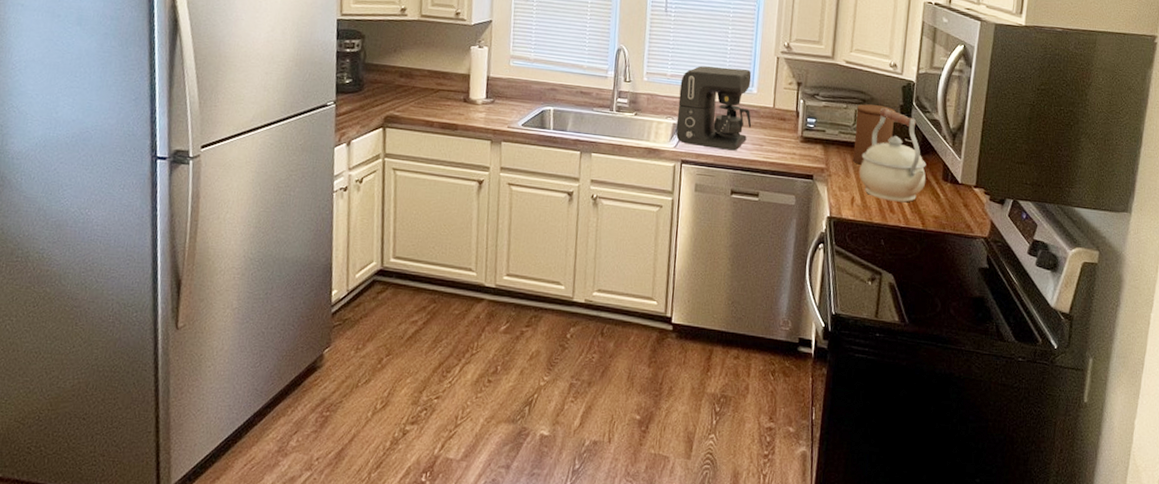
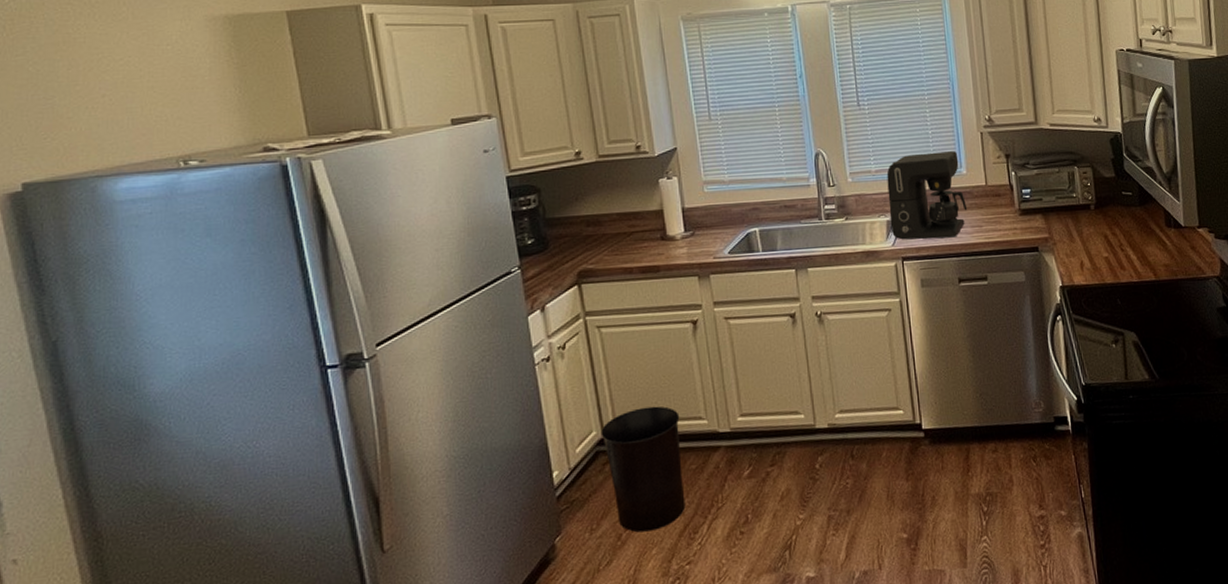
waste bin: none [380,249,453,362] -> present [600,406,686,532]
canister: present [852,104,896,165] -> none [1069,163,1110,227]
kettle: present [858,107,926,203] -> none [1082,164,1151,259]

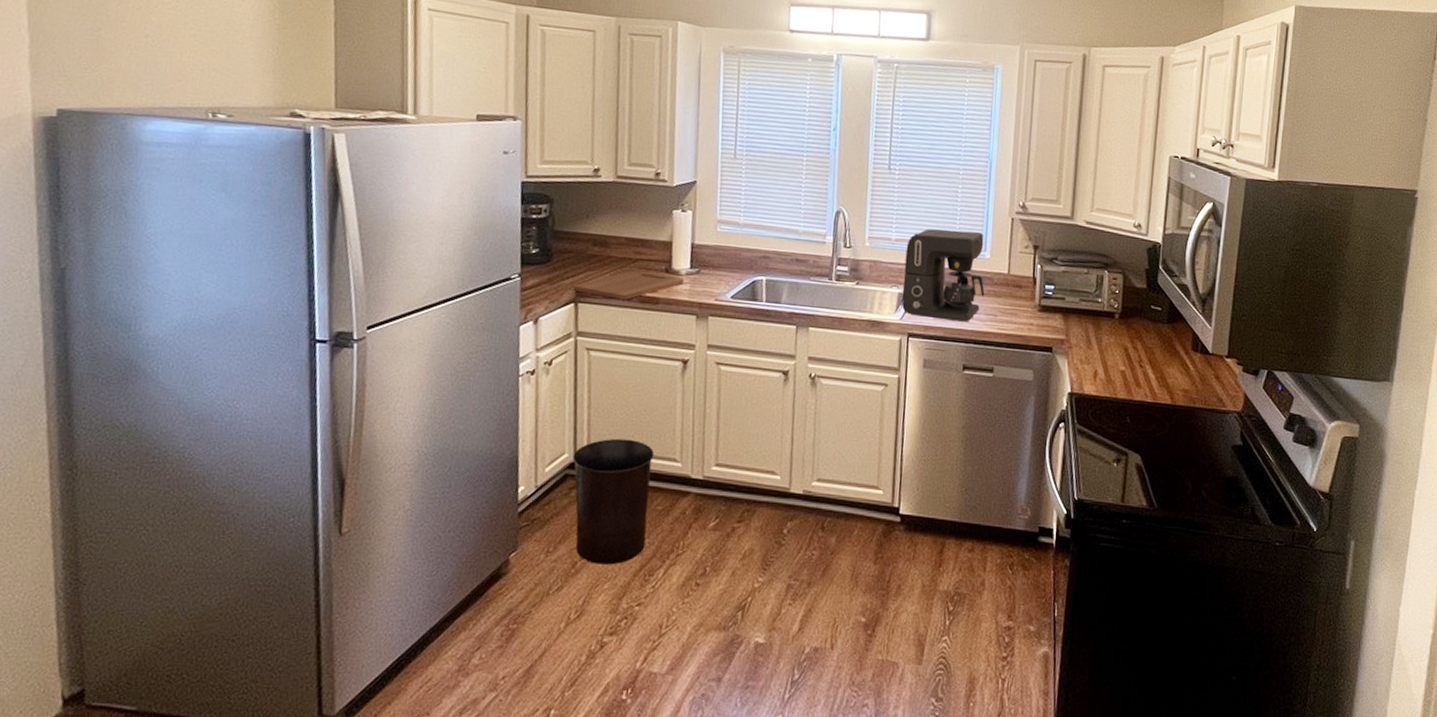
cutting board: none [573,242,681,275] -> present [572,270,685,300]

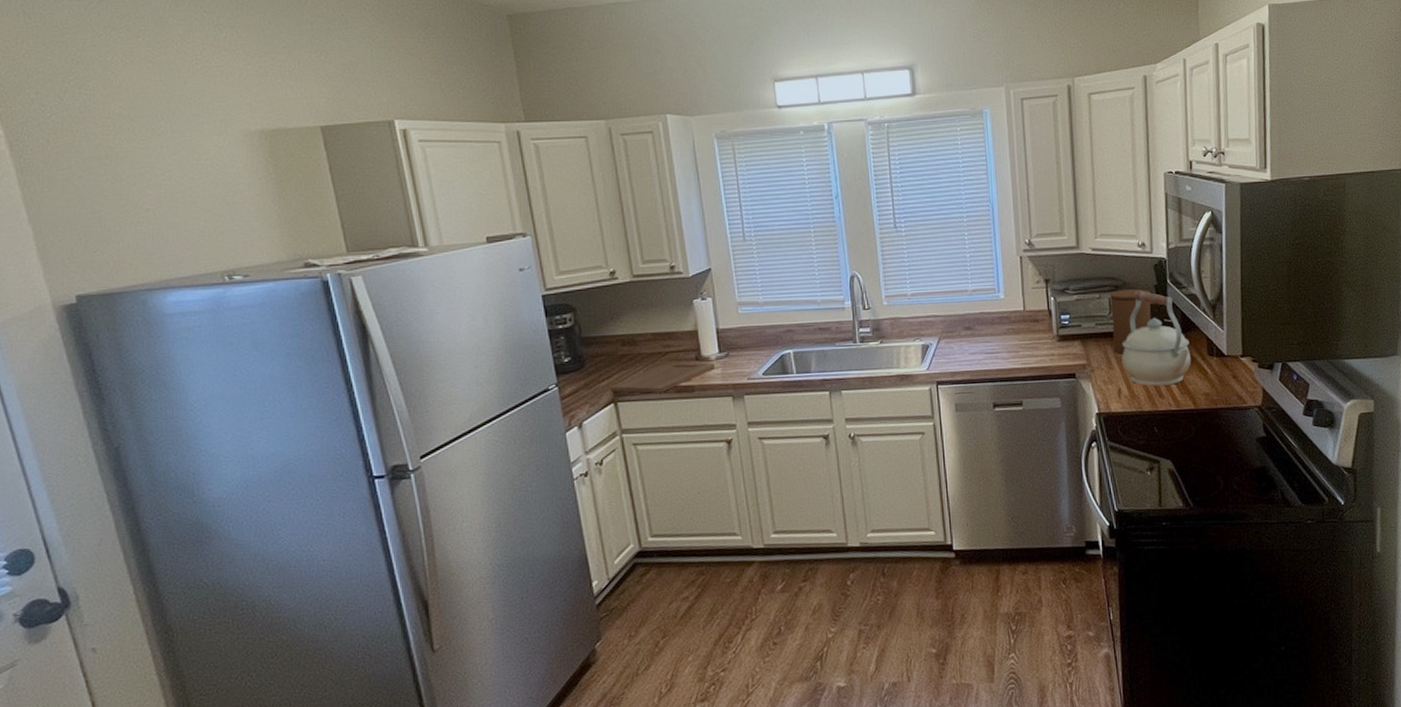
waste bin: present [572,438,655,565] -> none [638,521,720,640]
coffee maker: present [901,228,985,322] -> none [922,275,1004,364]
canister: none [1095,268,1141,335] -> present [1110,289,1151,354]
kettle: none [1101,272,1175,376] -> present [1121,290,1192,386]

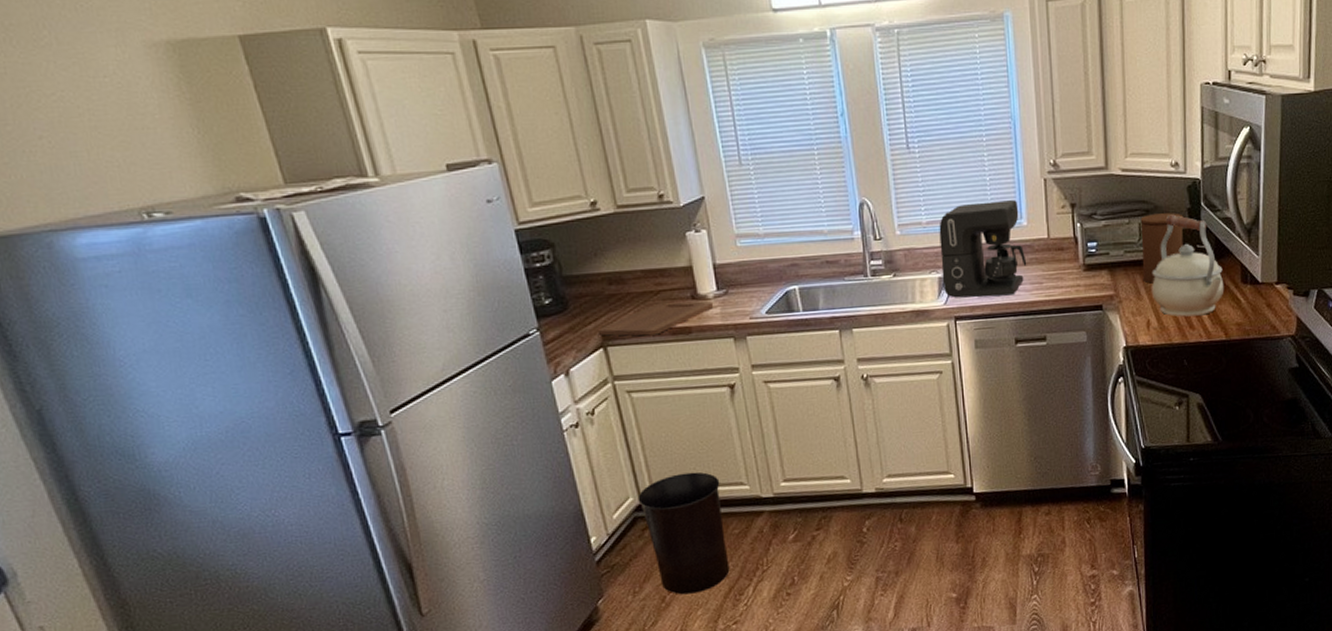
waste bin: none [638,521,720,640] -> present [637,472,730,595]
coffee maker: none [922,275,1004,364] -> present [939,200,1027,298]

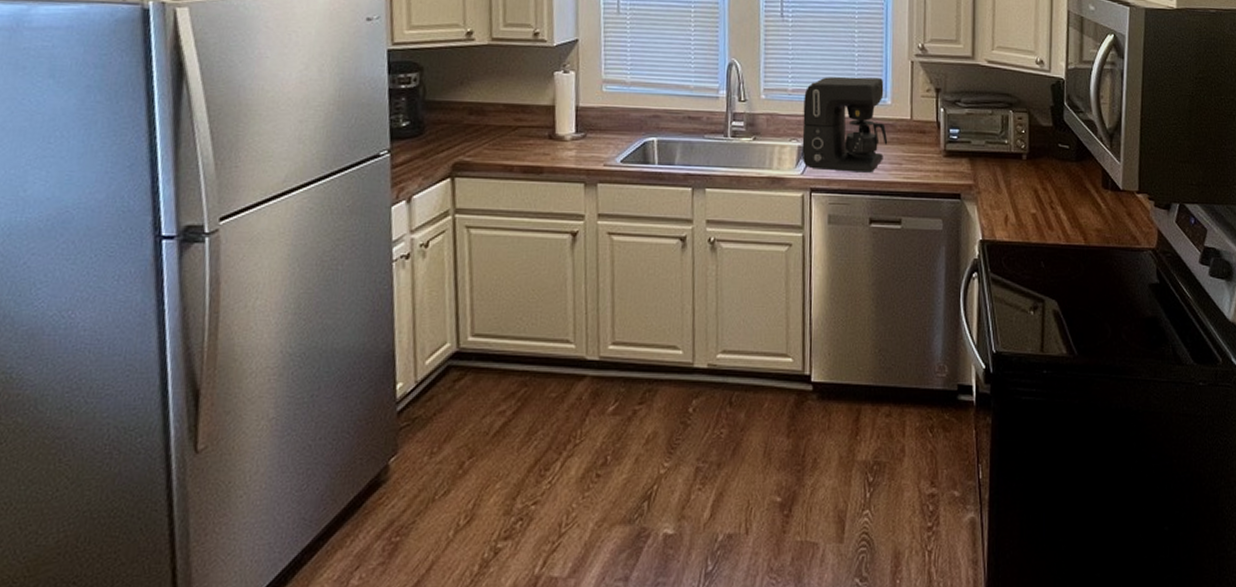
cutting board: present [597,301,714,337] -> none [448,138,570,171]
waste bin: present [637,472,730,595] -> none [455,322,545,462]
canister: present [1140,213,1184,284] -> none [1003,108,1046,178]
kettle: present [1151,214,1225,317] -> none [1011,110,1085,217]

